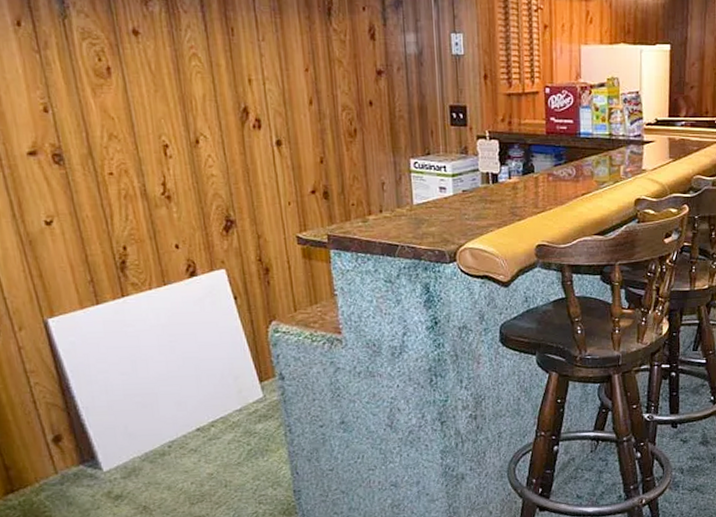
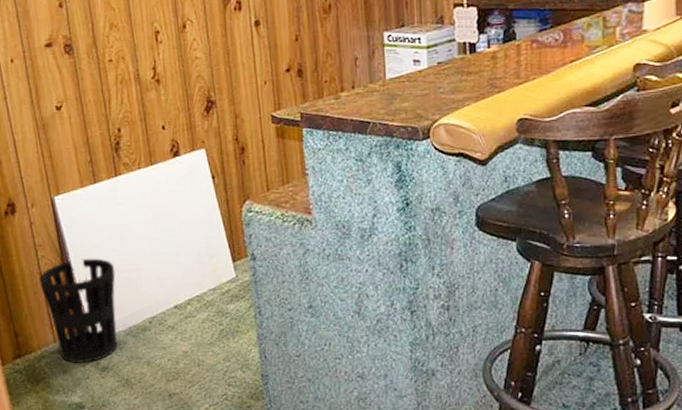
wastebasket: none [32,383,133,495] -> present [38,258,118,364]

